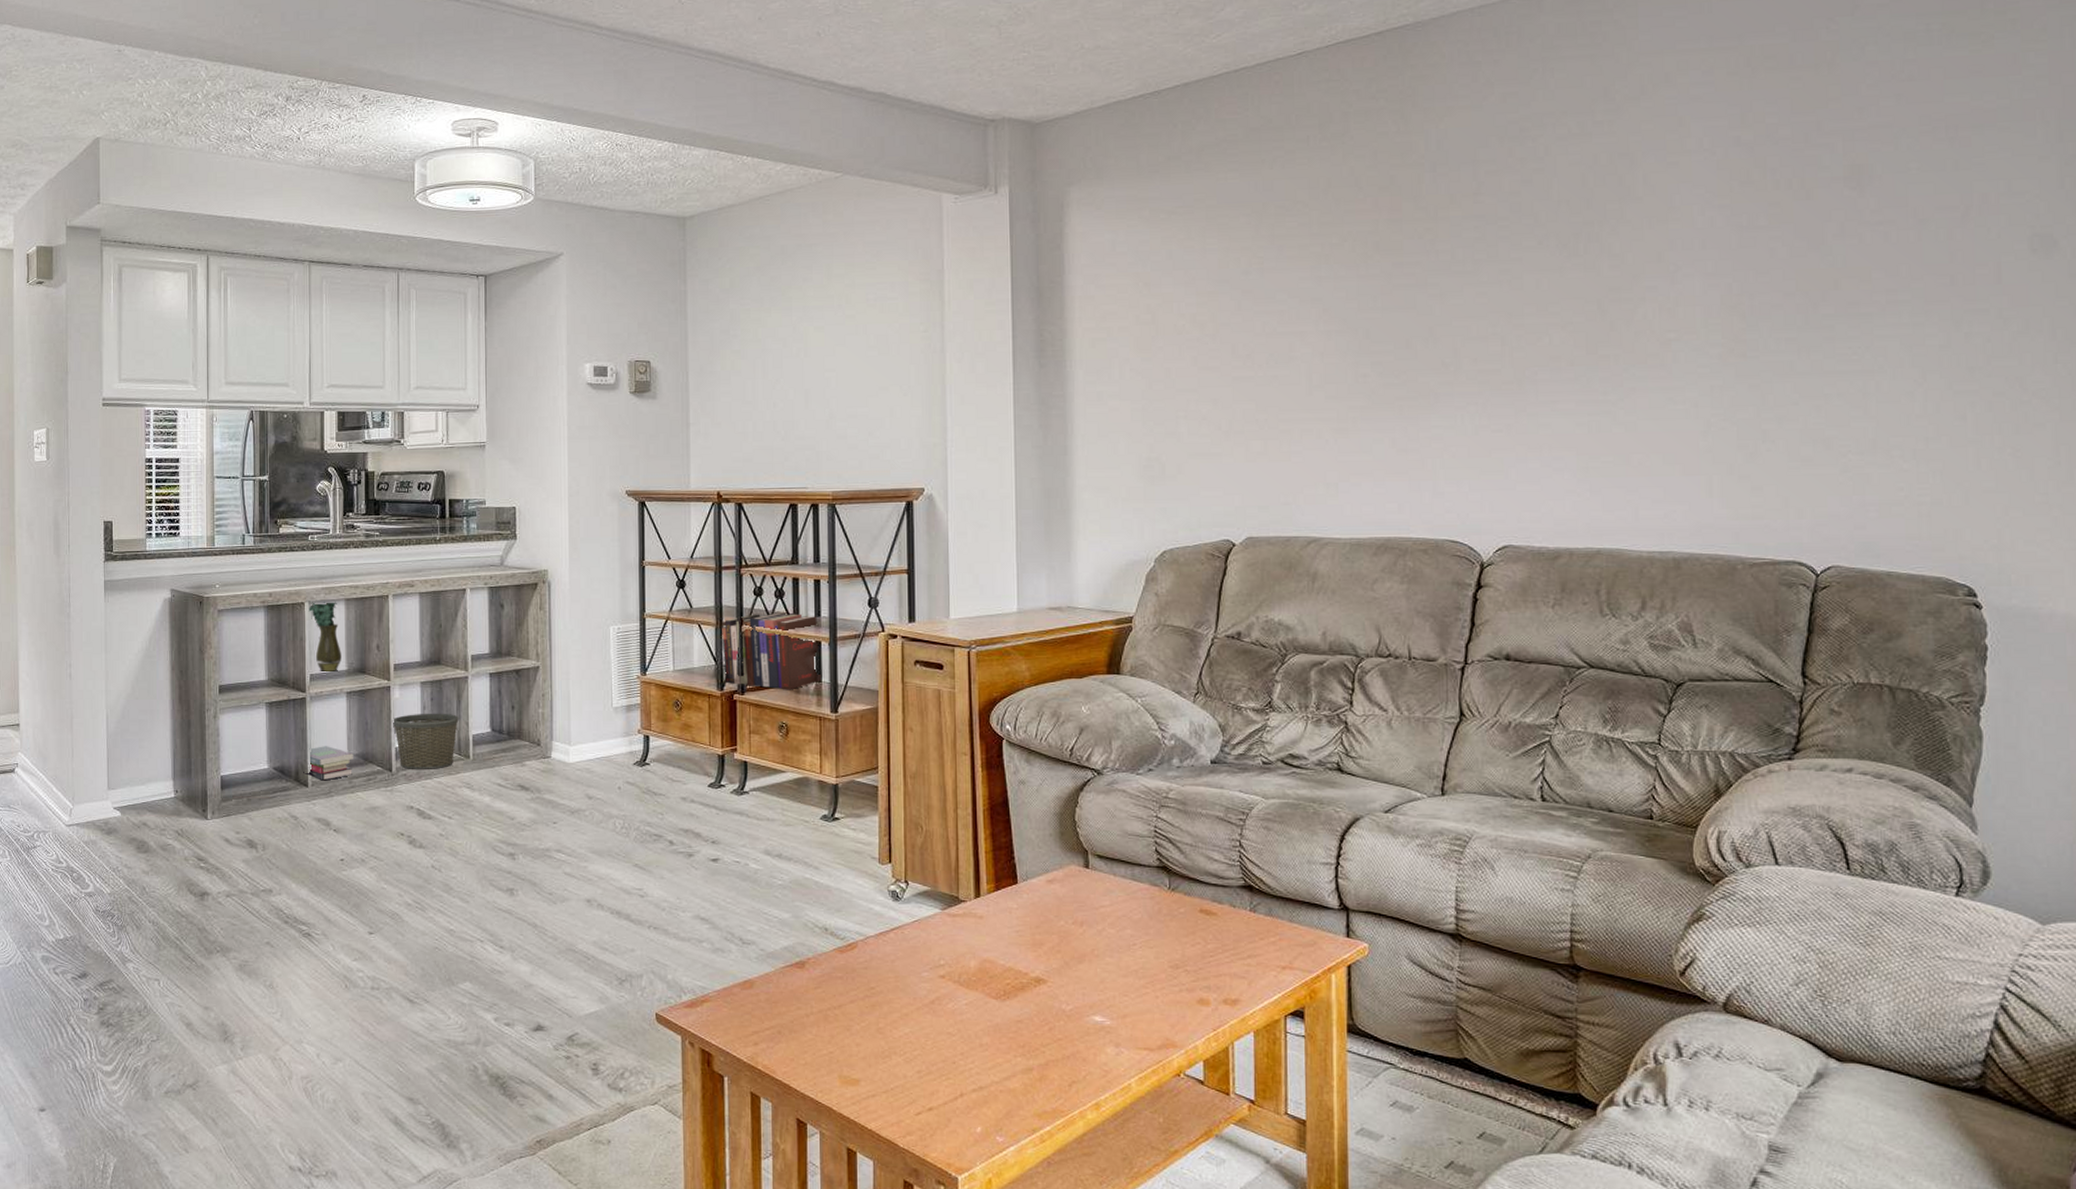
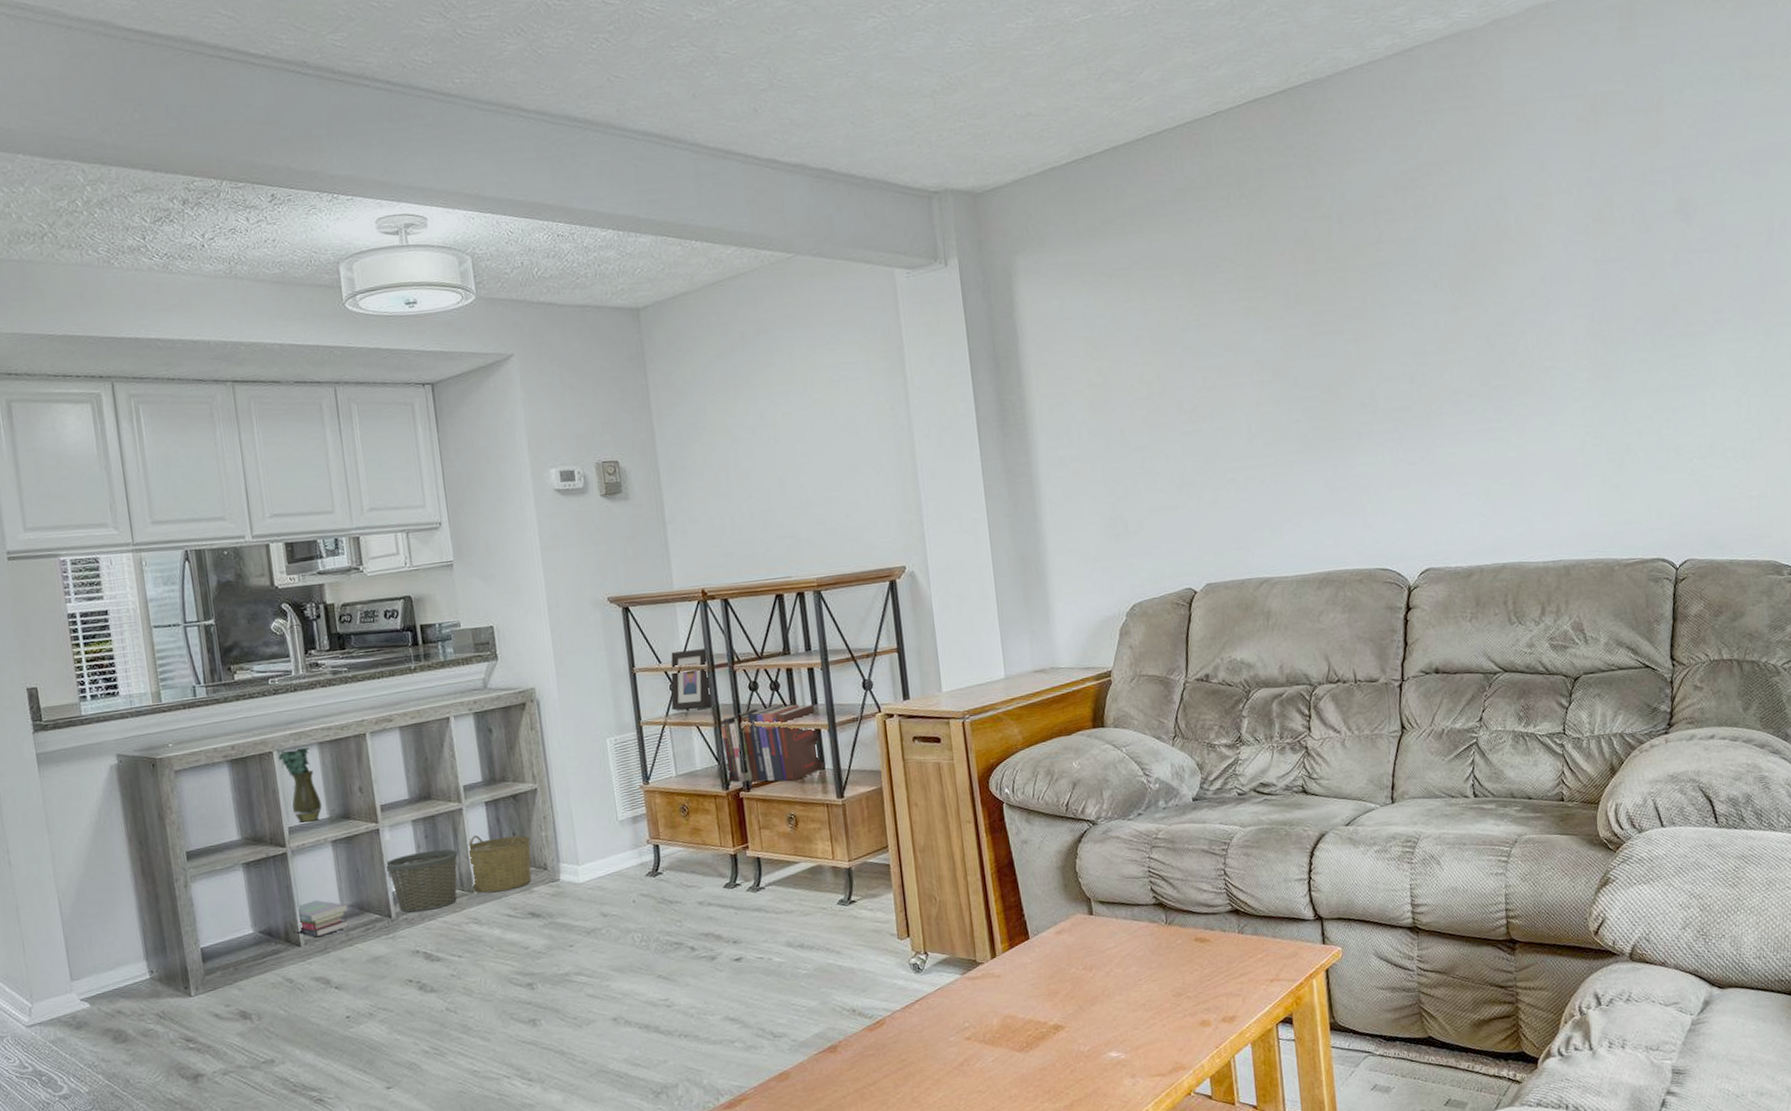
basket: none [468,704,527,761] -> present [469,835,531,894]
picture frame: none [676,550,717,608] -> present [671,648,712,711]

